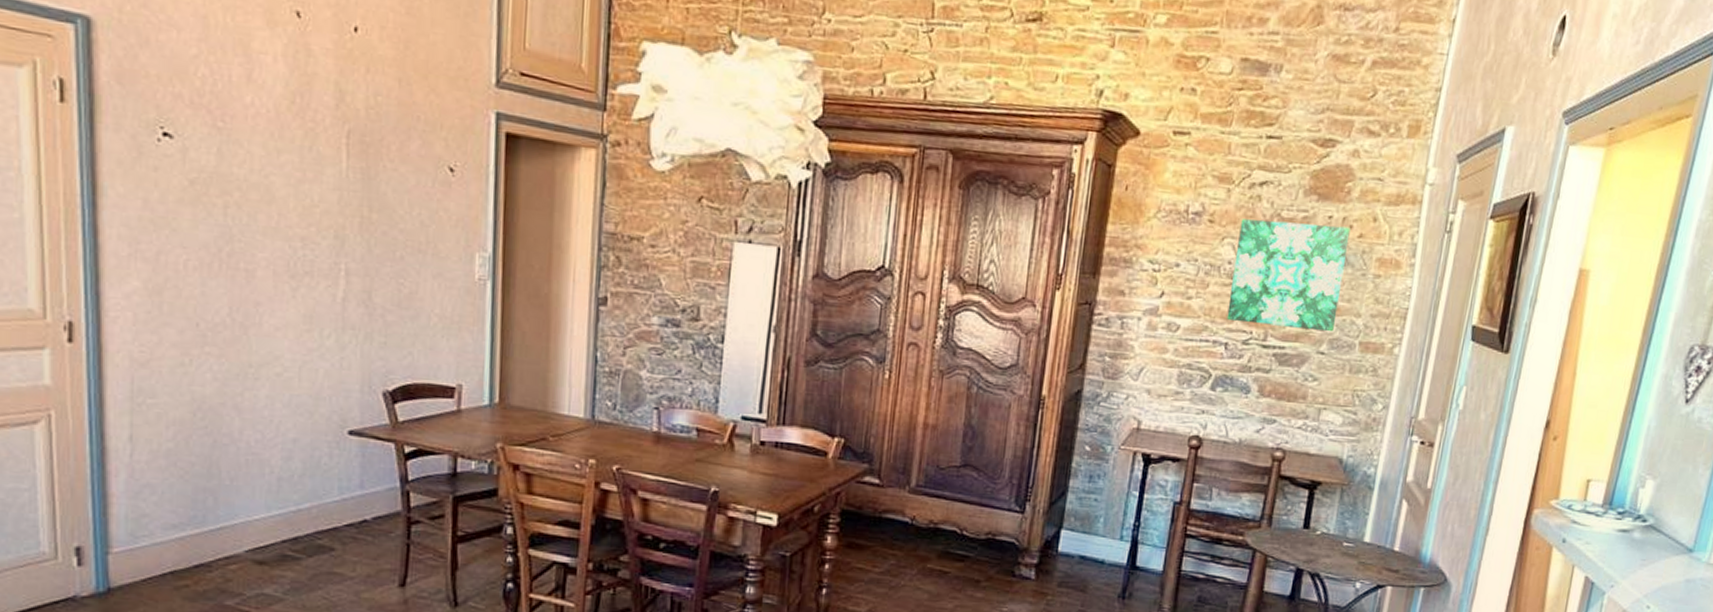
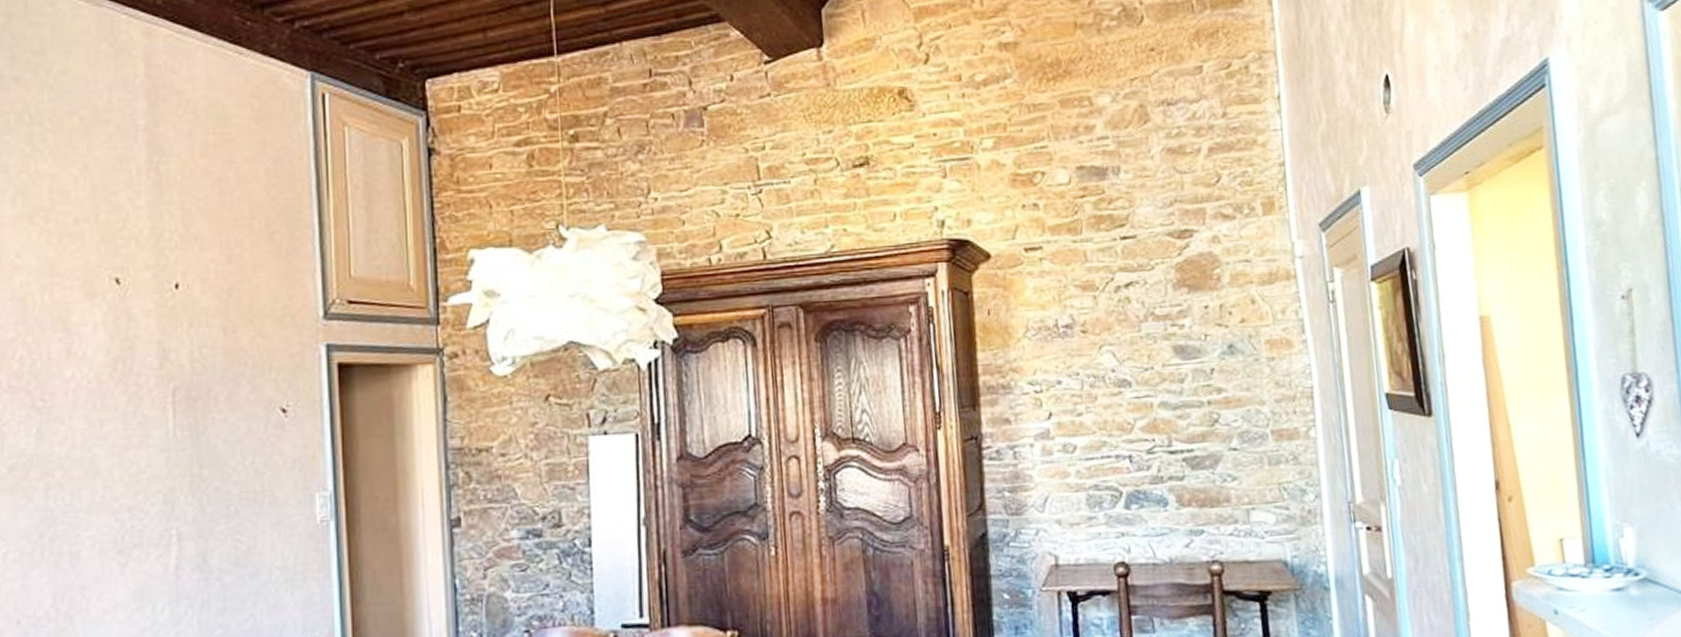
wall art: present [1226,219,1351,332] -> none [1114,314,1240,432]

